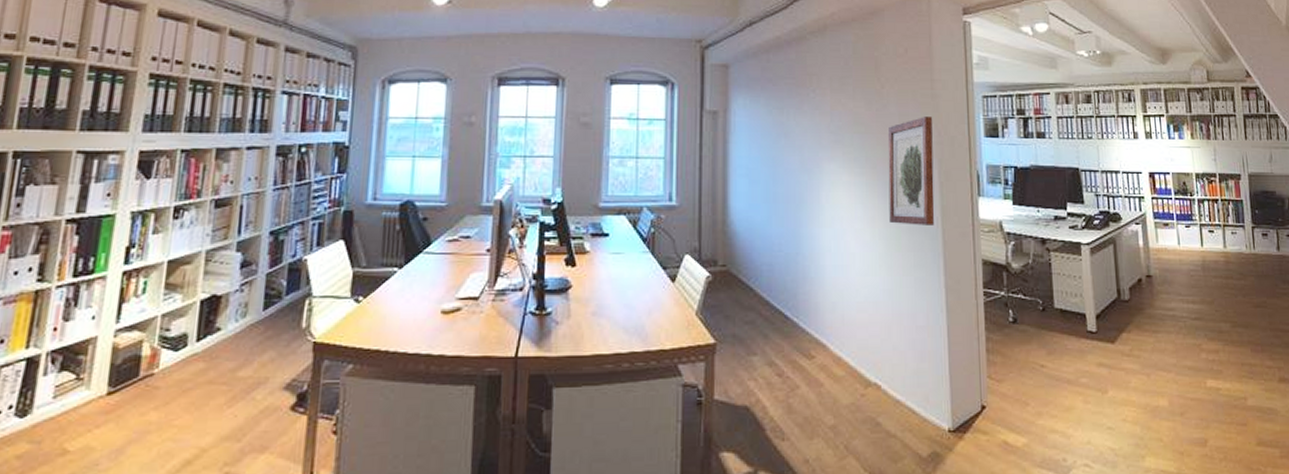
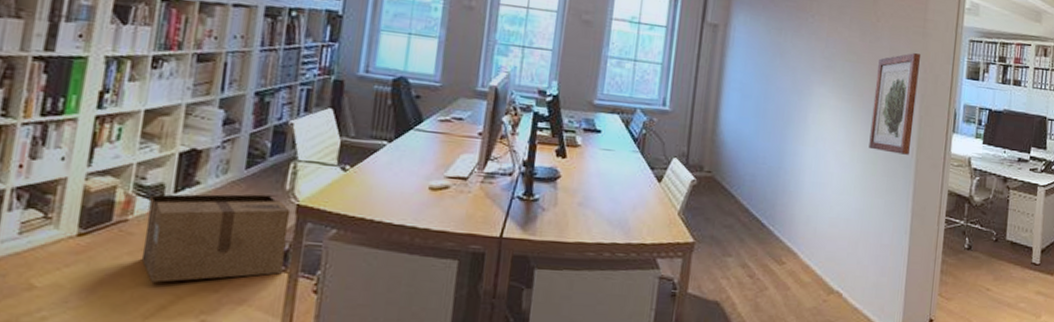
cardboard box: none [167,333,308,436] -> present [141,194,291,283]

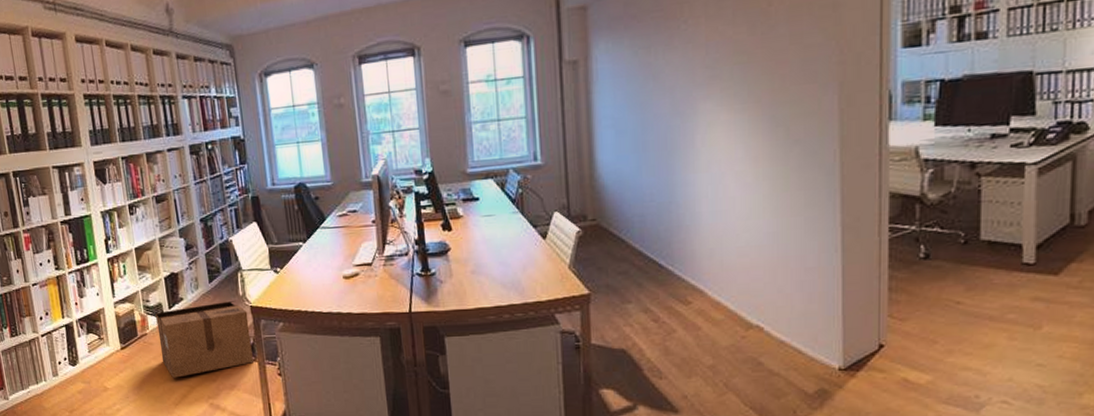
wall art: present [869,53,920,155] -> none [775,32,832,162]

